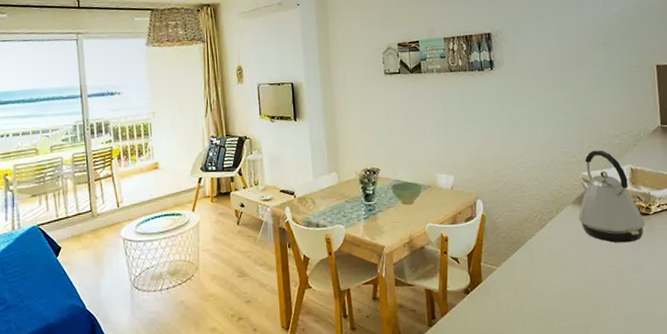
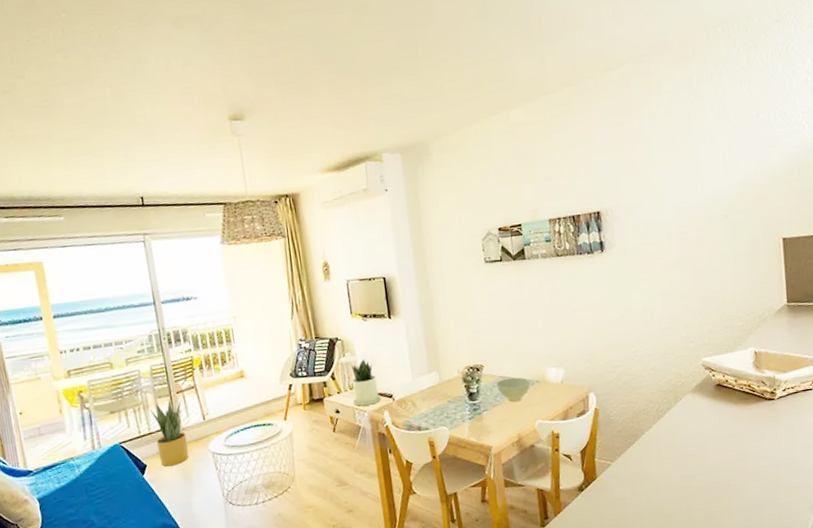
planter: none [68,186,101,250] -> present [149,399,189,467]
planter: none [257,158,284,202] -> present [350,360,382,406]
kettle: present [578,150,646,243] -> none [698,333,770,431]

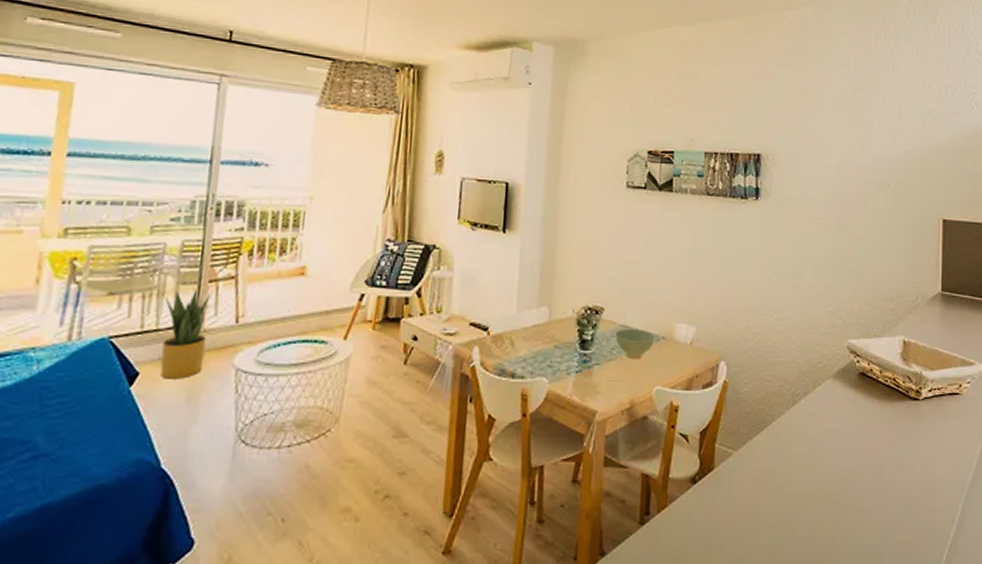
planter: present [350,360,382,406] -> none [438,278,474,336]

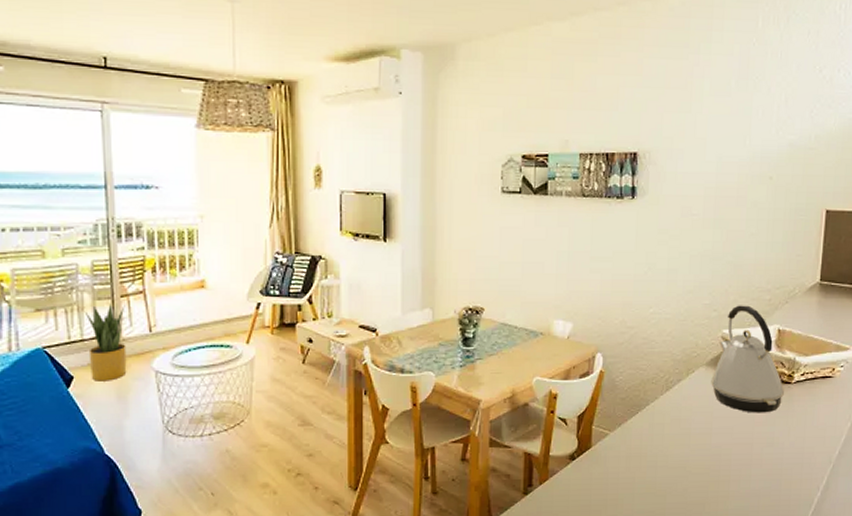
bowl: present [615,328,655,360] -> none [495,326,534,354]
kettle: none [838,313,914,433] -> present [711,305,785,413]

